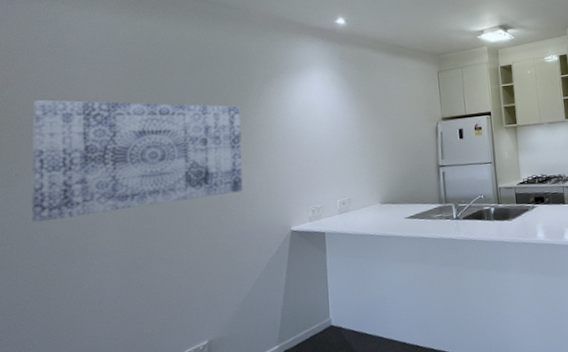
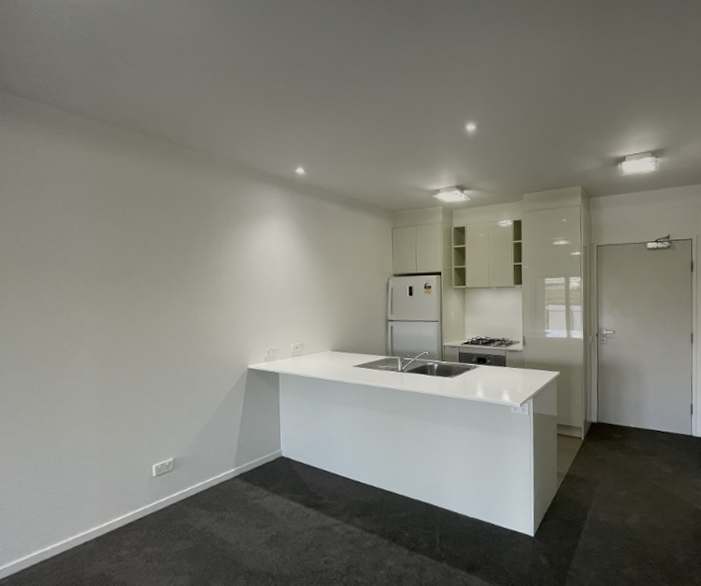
wall art: present [31,99,243,222] -> none [16,227,205,340]

